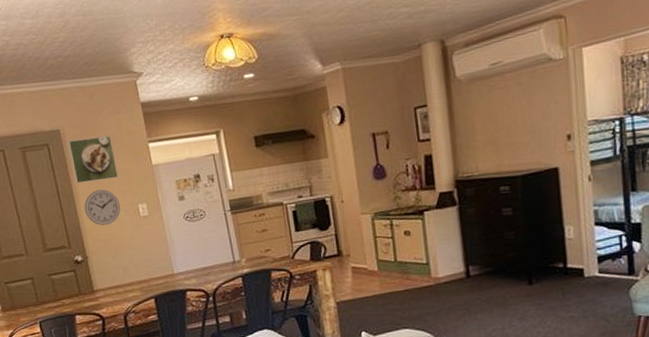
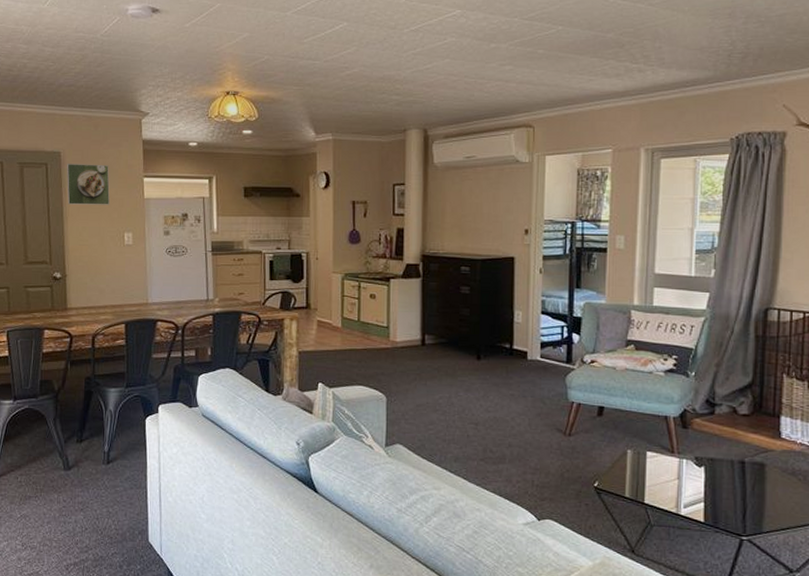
wall clock: present [84,189,121,226] -> none [71,213,107,248]

